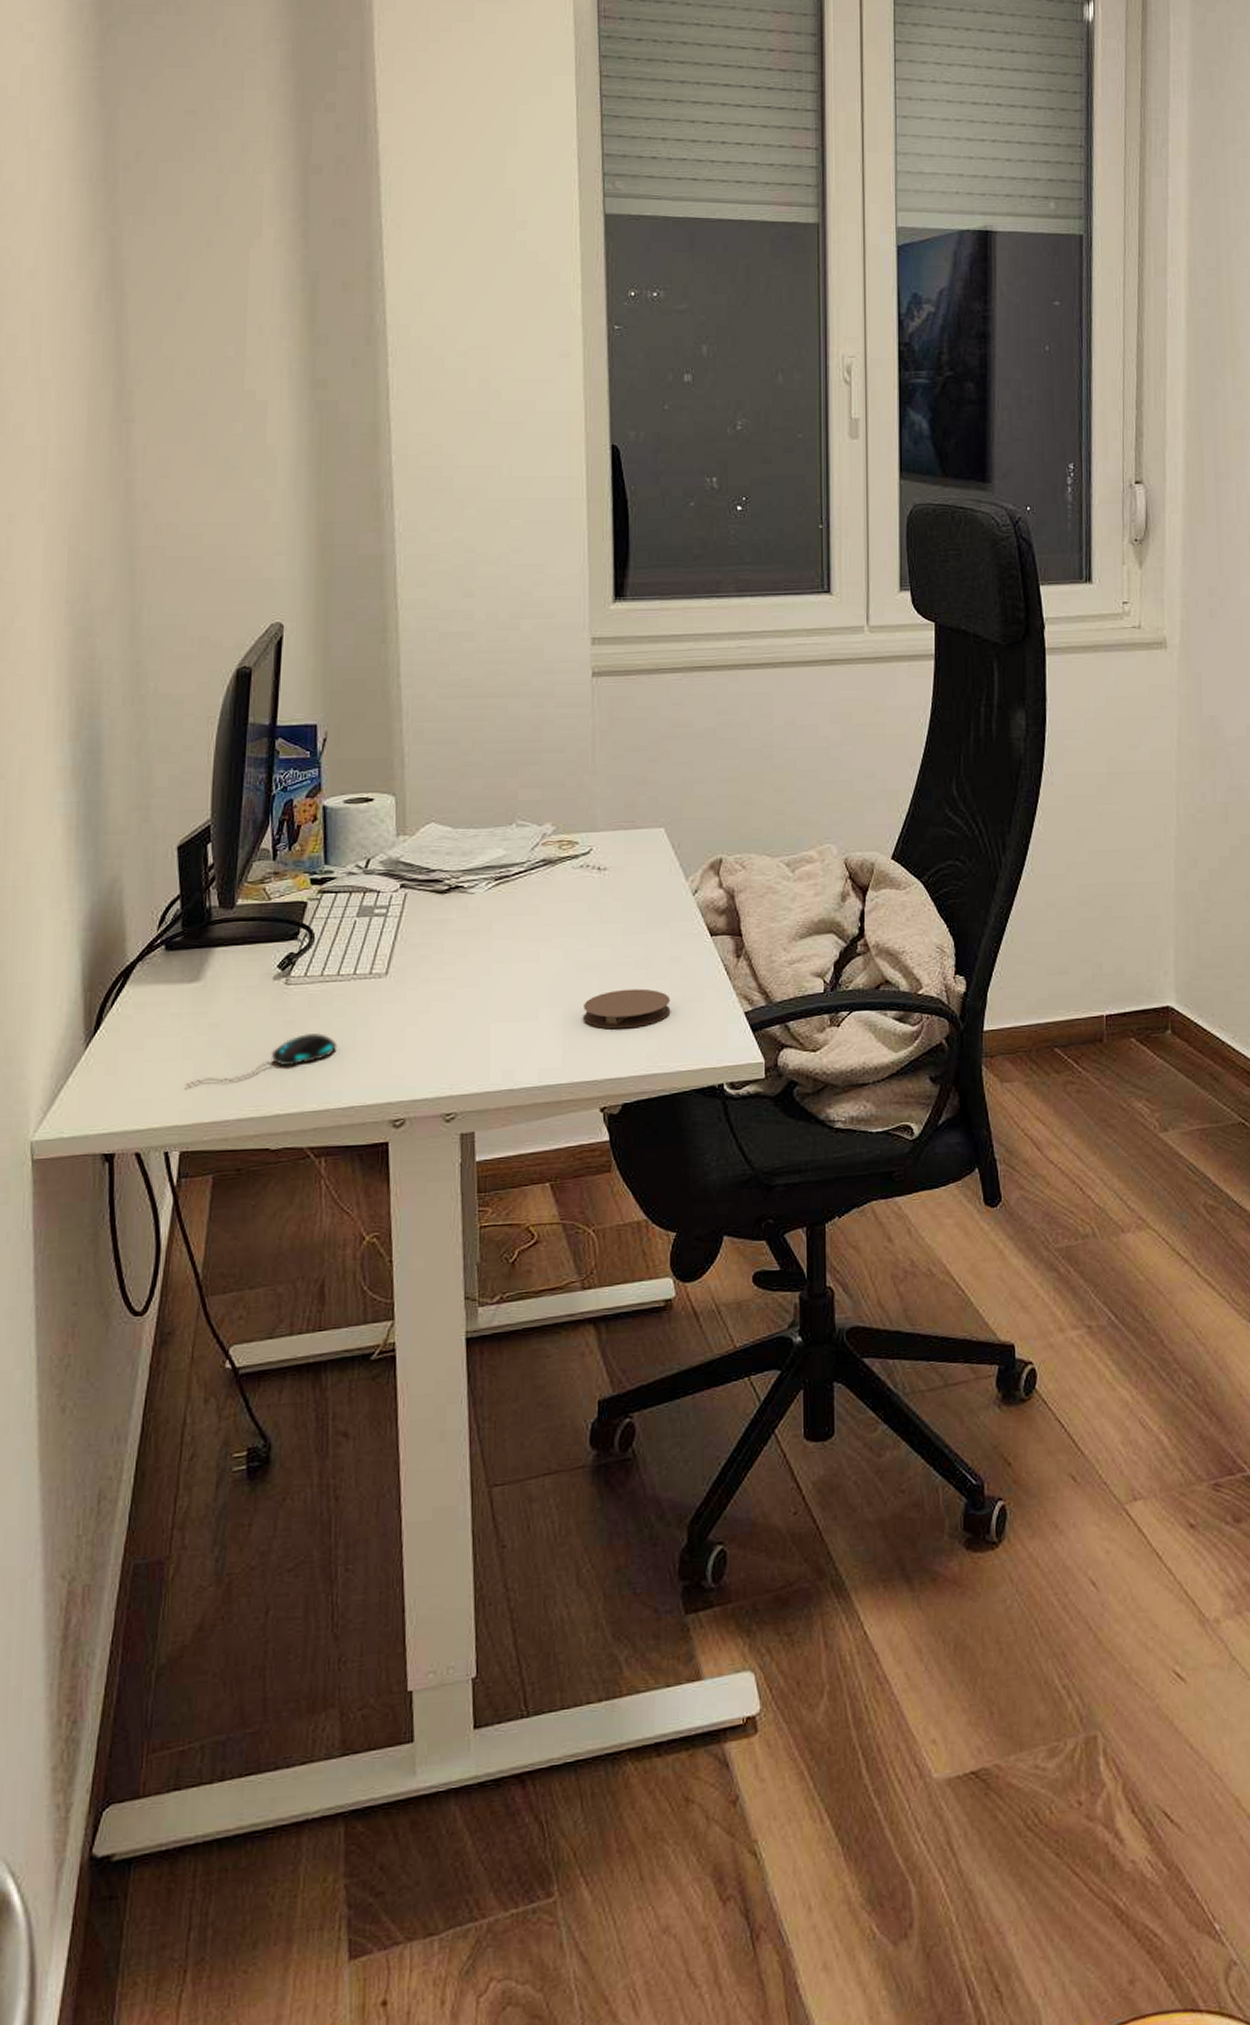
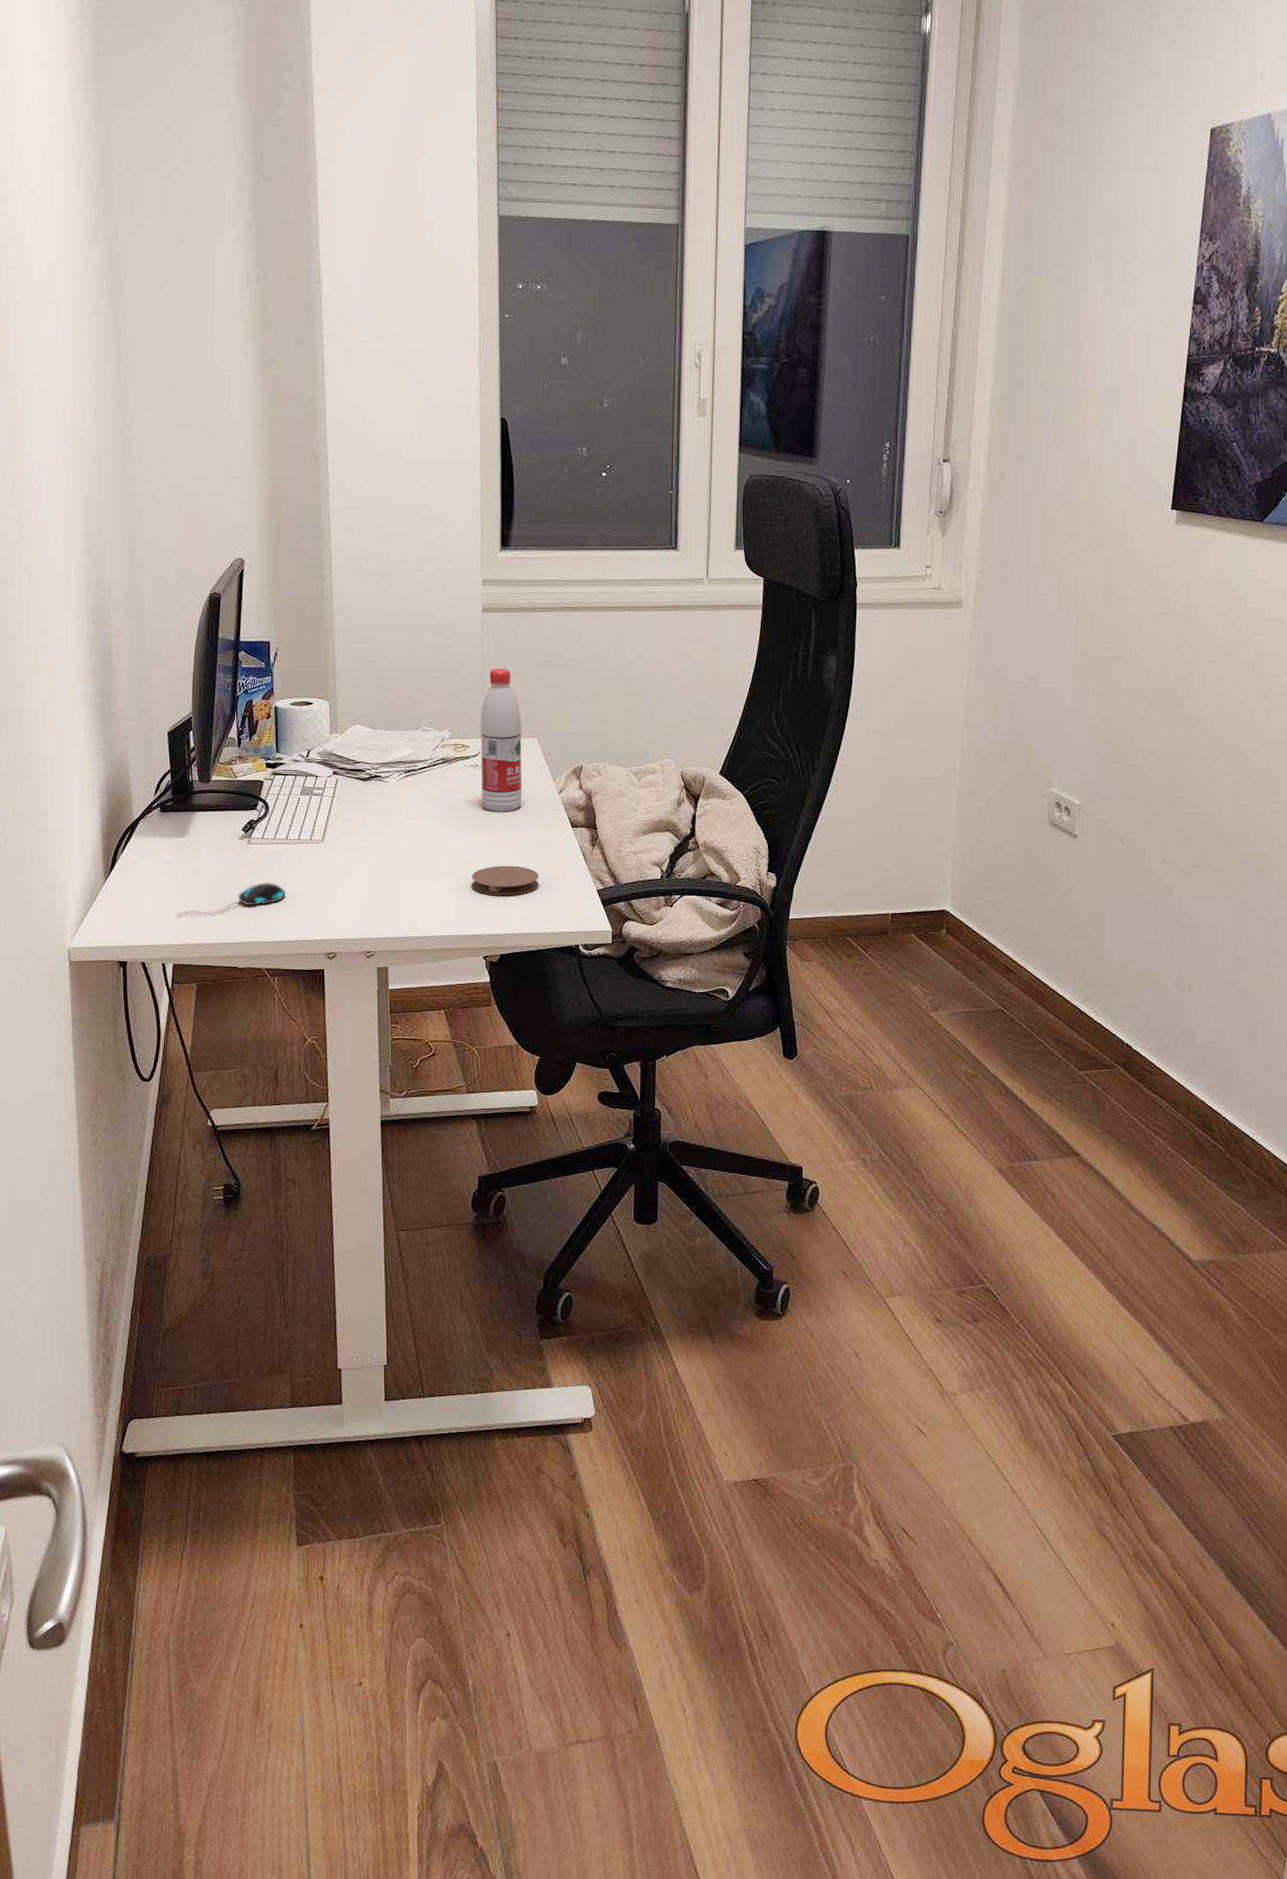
water bottle: none [591,743,647,923] -> present [480,668,522,812]

